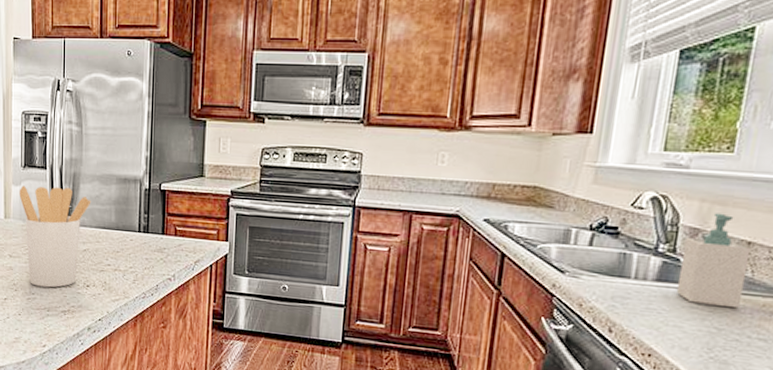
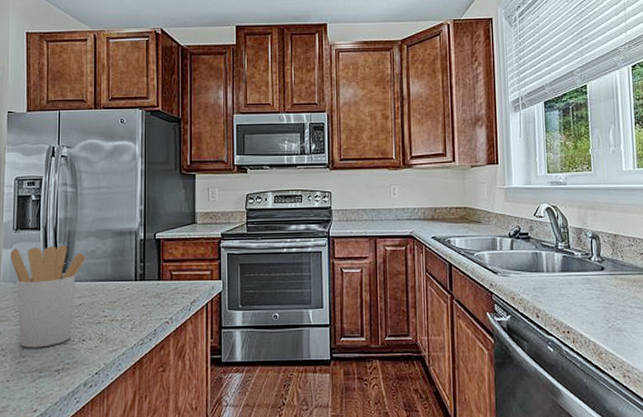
soap bottle: present [676,213,752,309] -> none [575,215,620,286]

